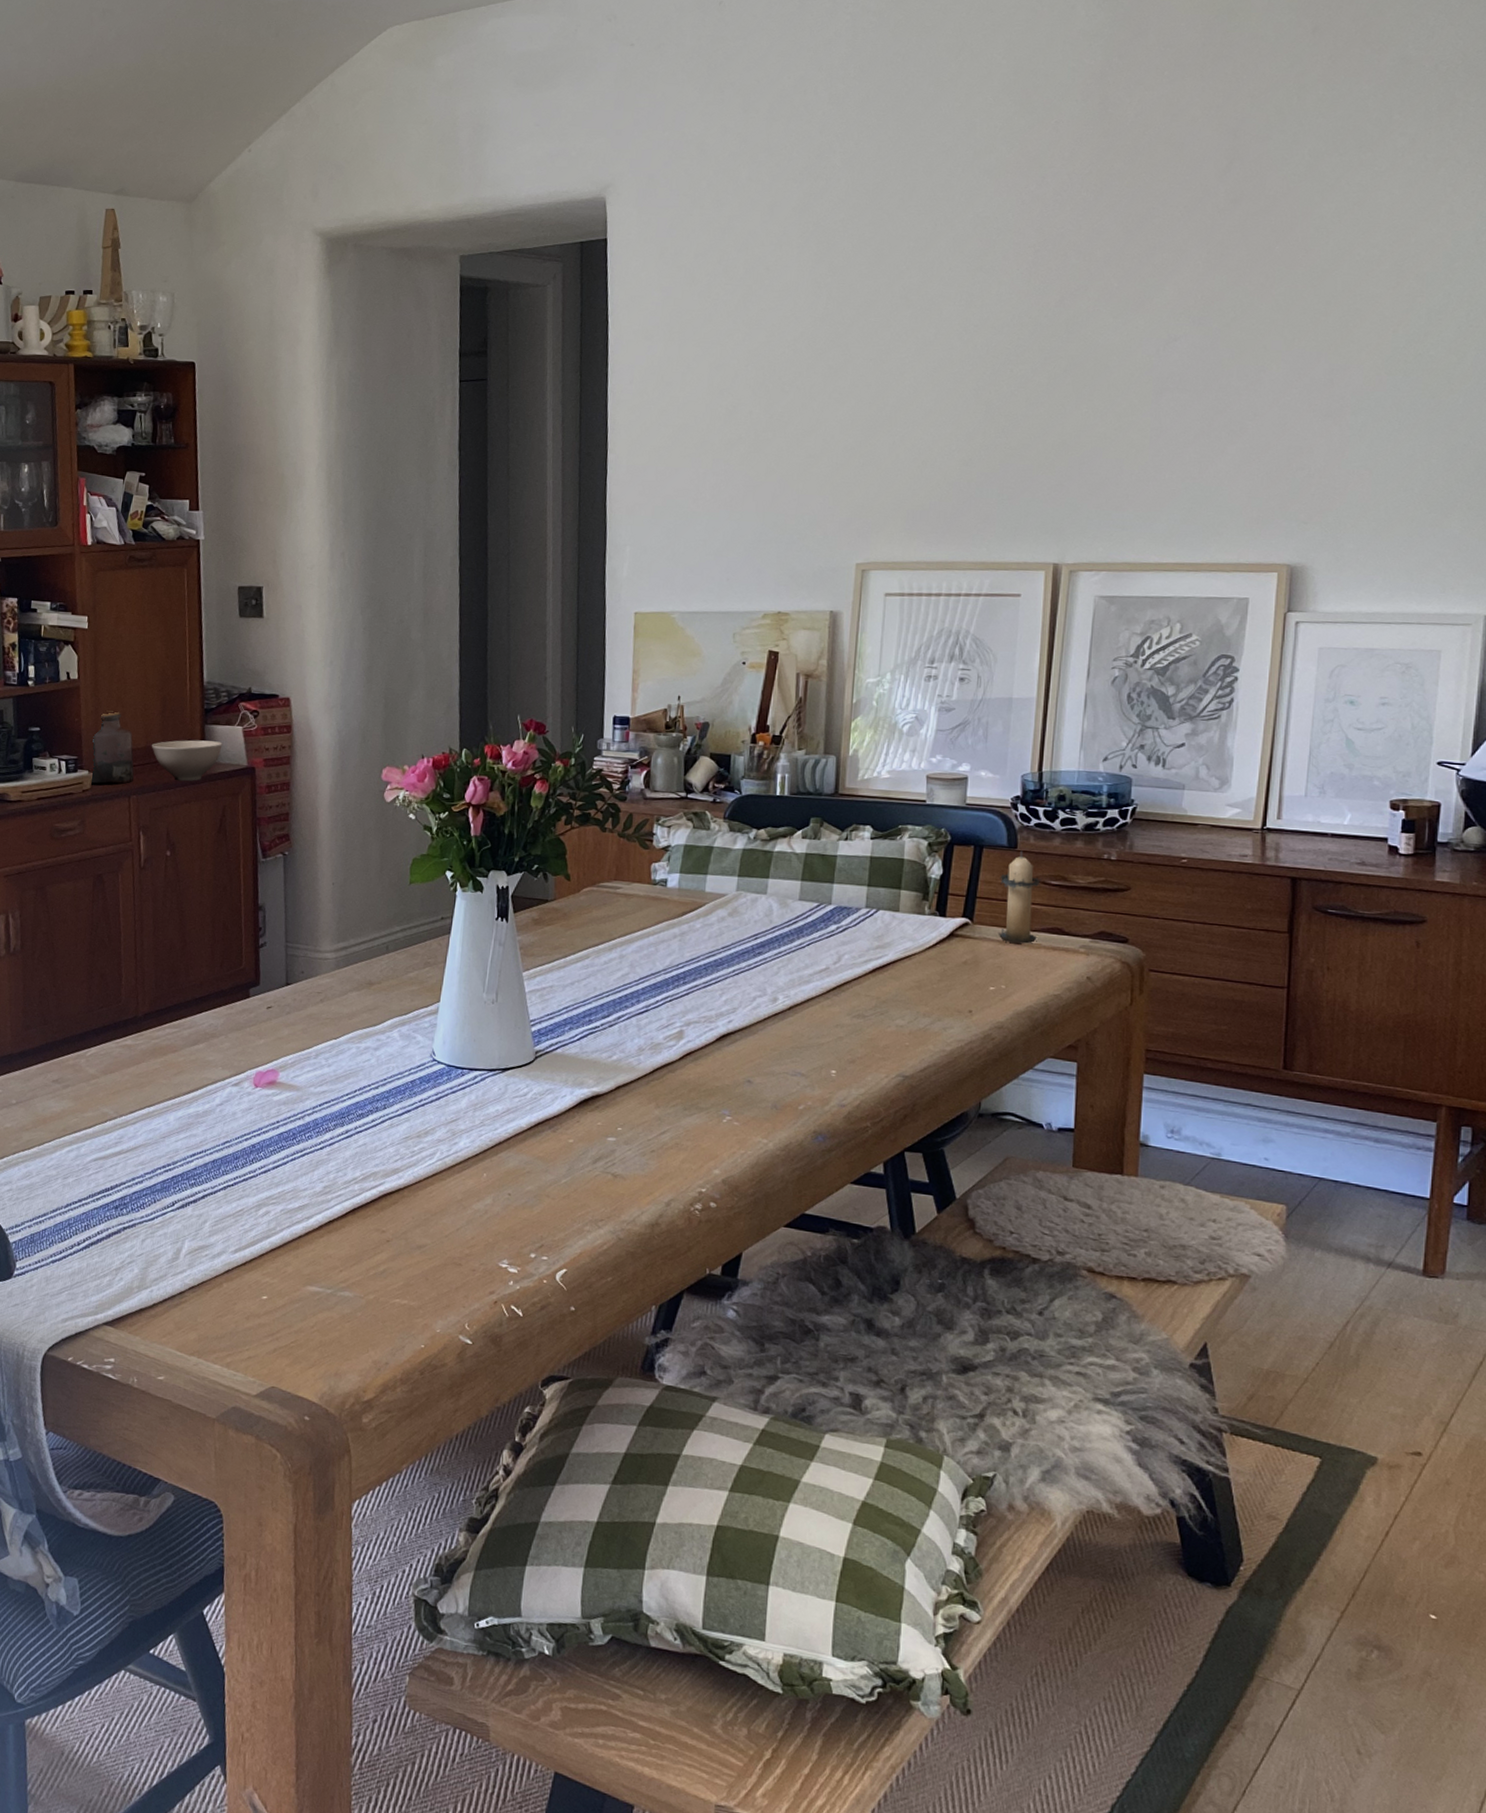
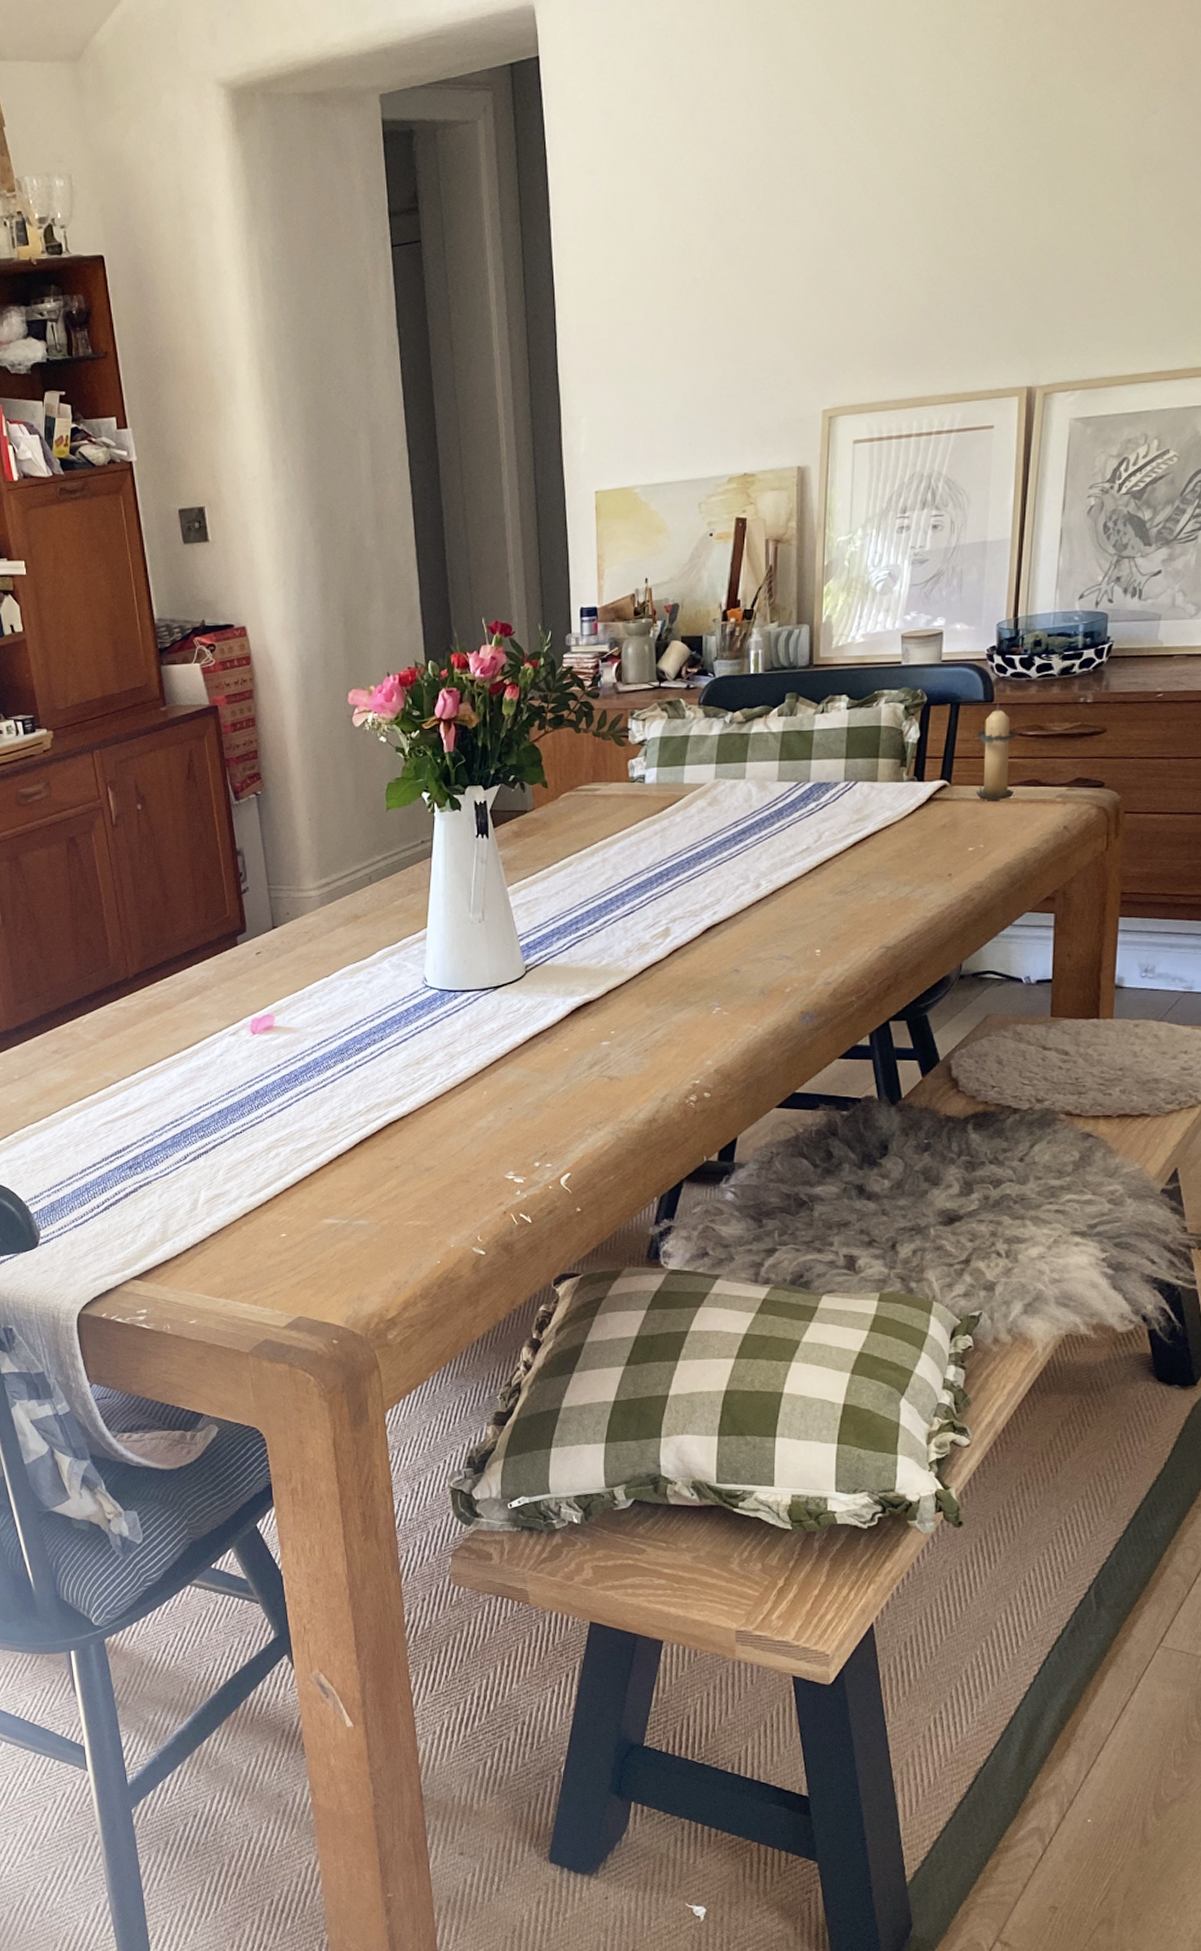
jar: present [91,710,135,787] -> none [47,662,95,745]
bowl: present [151,740,223,782] -> none [108,682,181,730]

